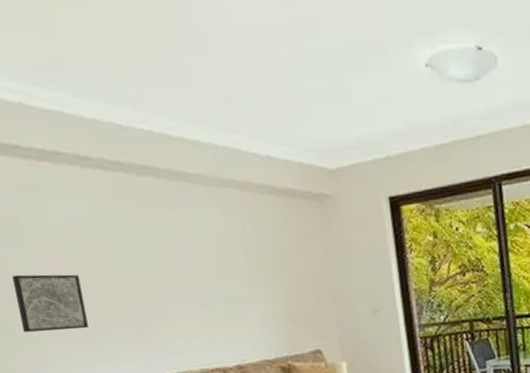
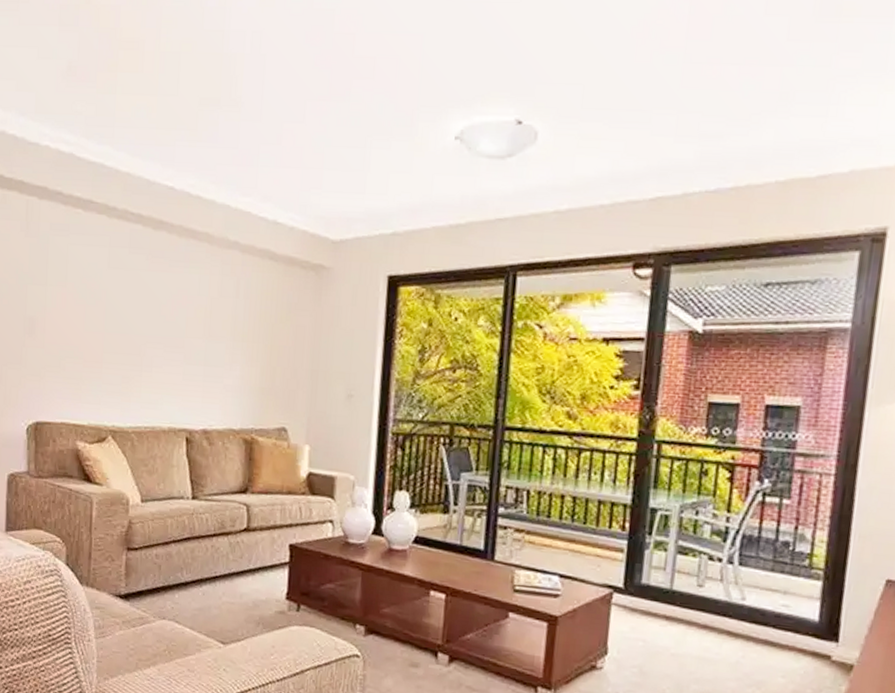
wall art: present [11,274,88,333] -> none [28,310,84,370]

